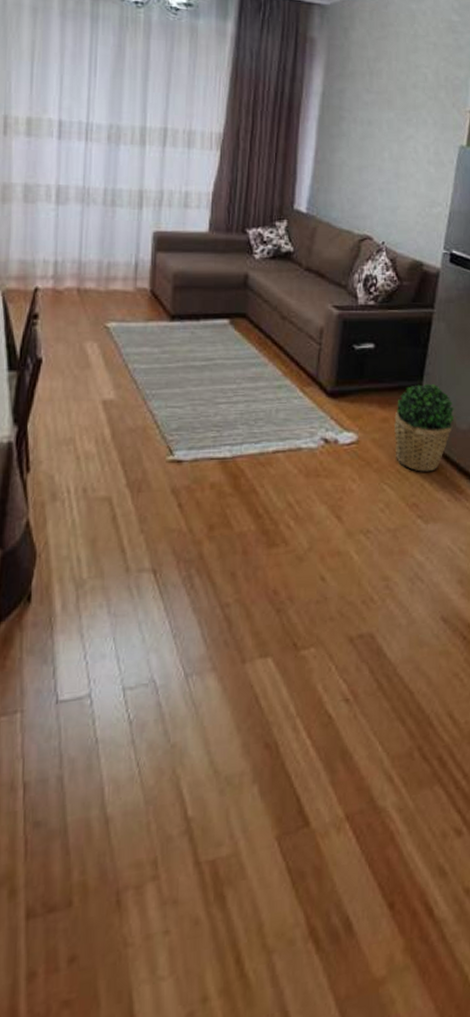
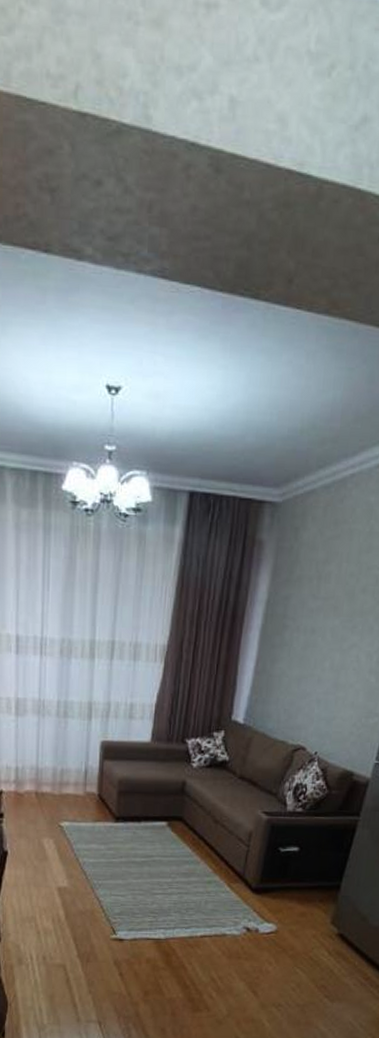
potted plant: present [394,383,455,472] -> none [310,884,369,960]

